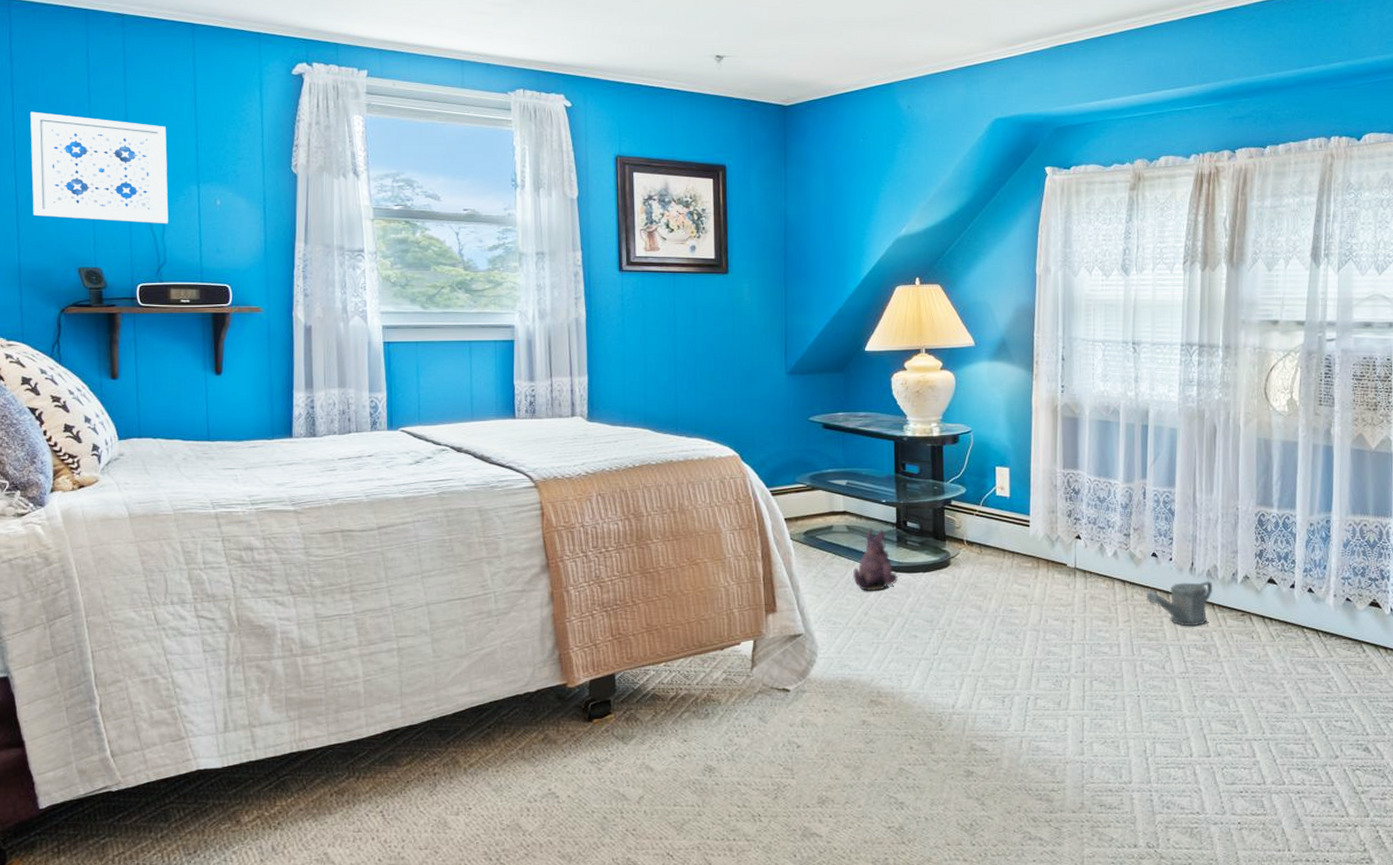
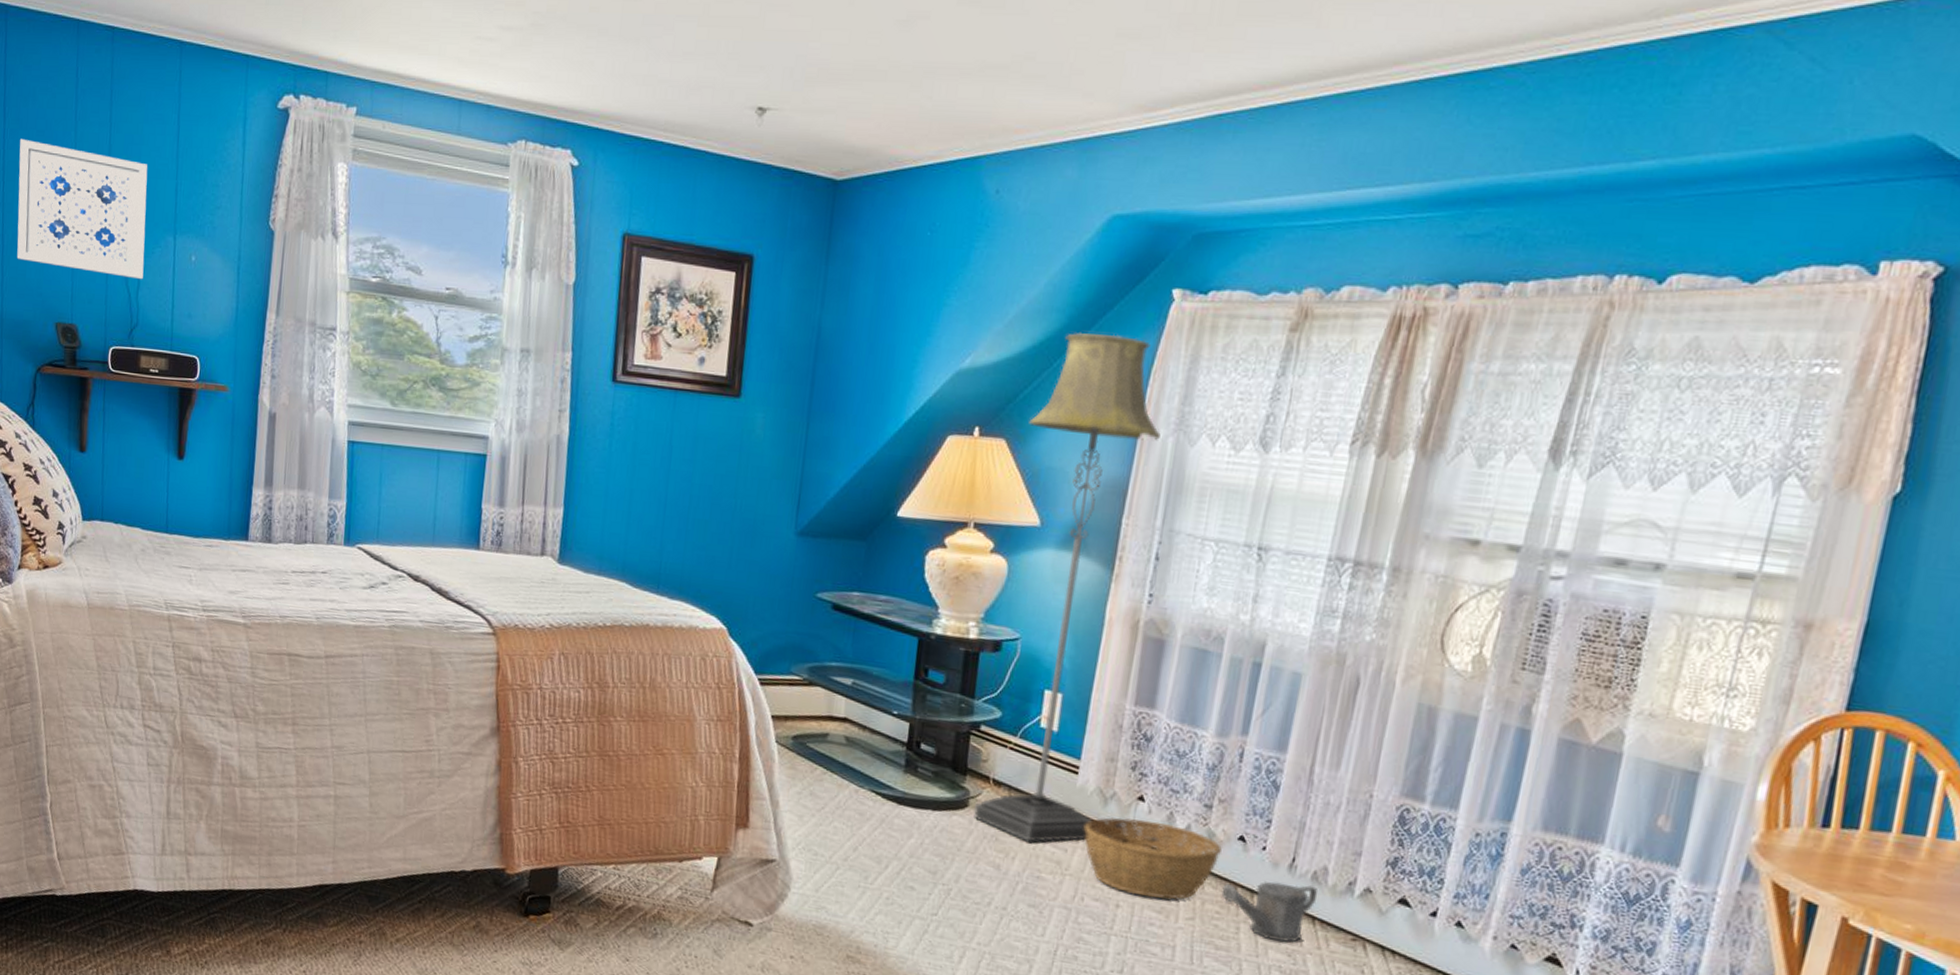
plush toy: present [852,528,898,591] -> none [844,743,900,824]
floor lamp: none [956,202,1052,584] -> present [974,333,1161,842]
basket: none [1040,552,1141,611] -> present [1084,817,1222,900]

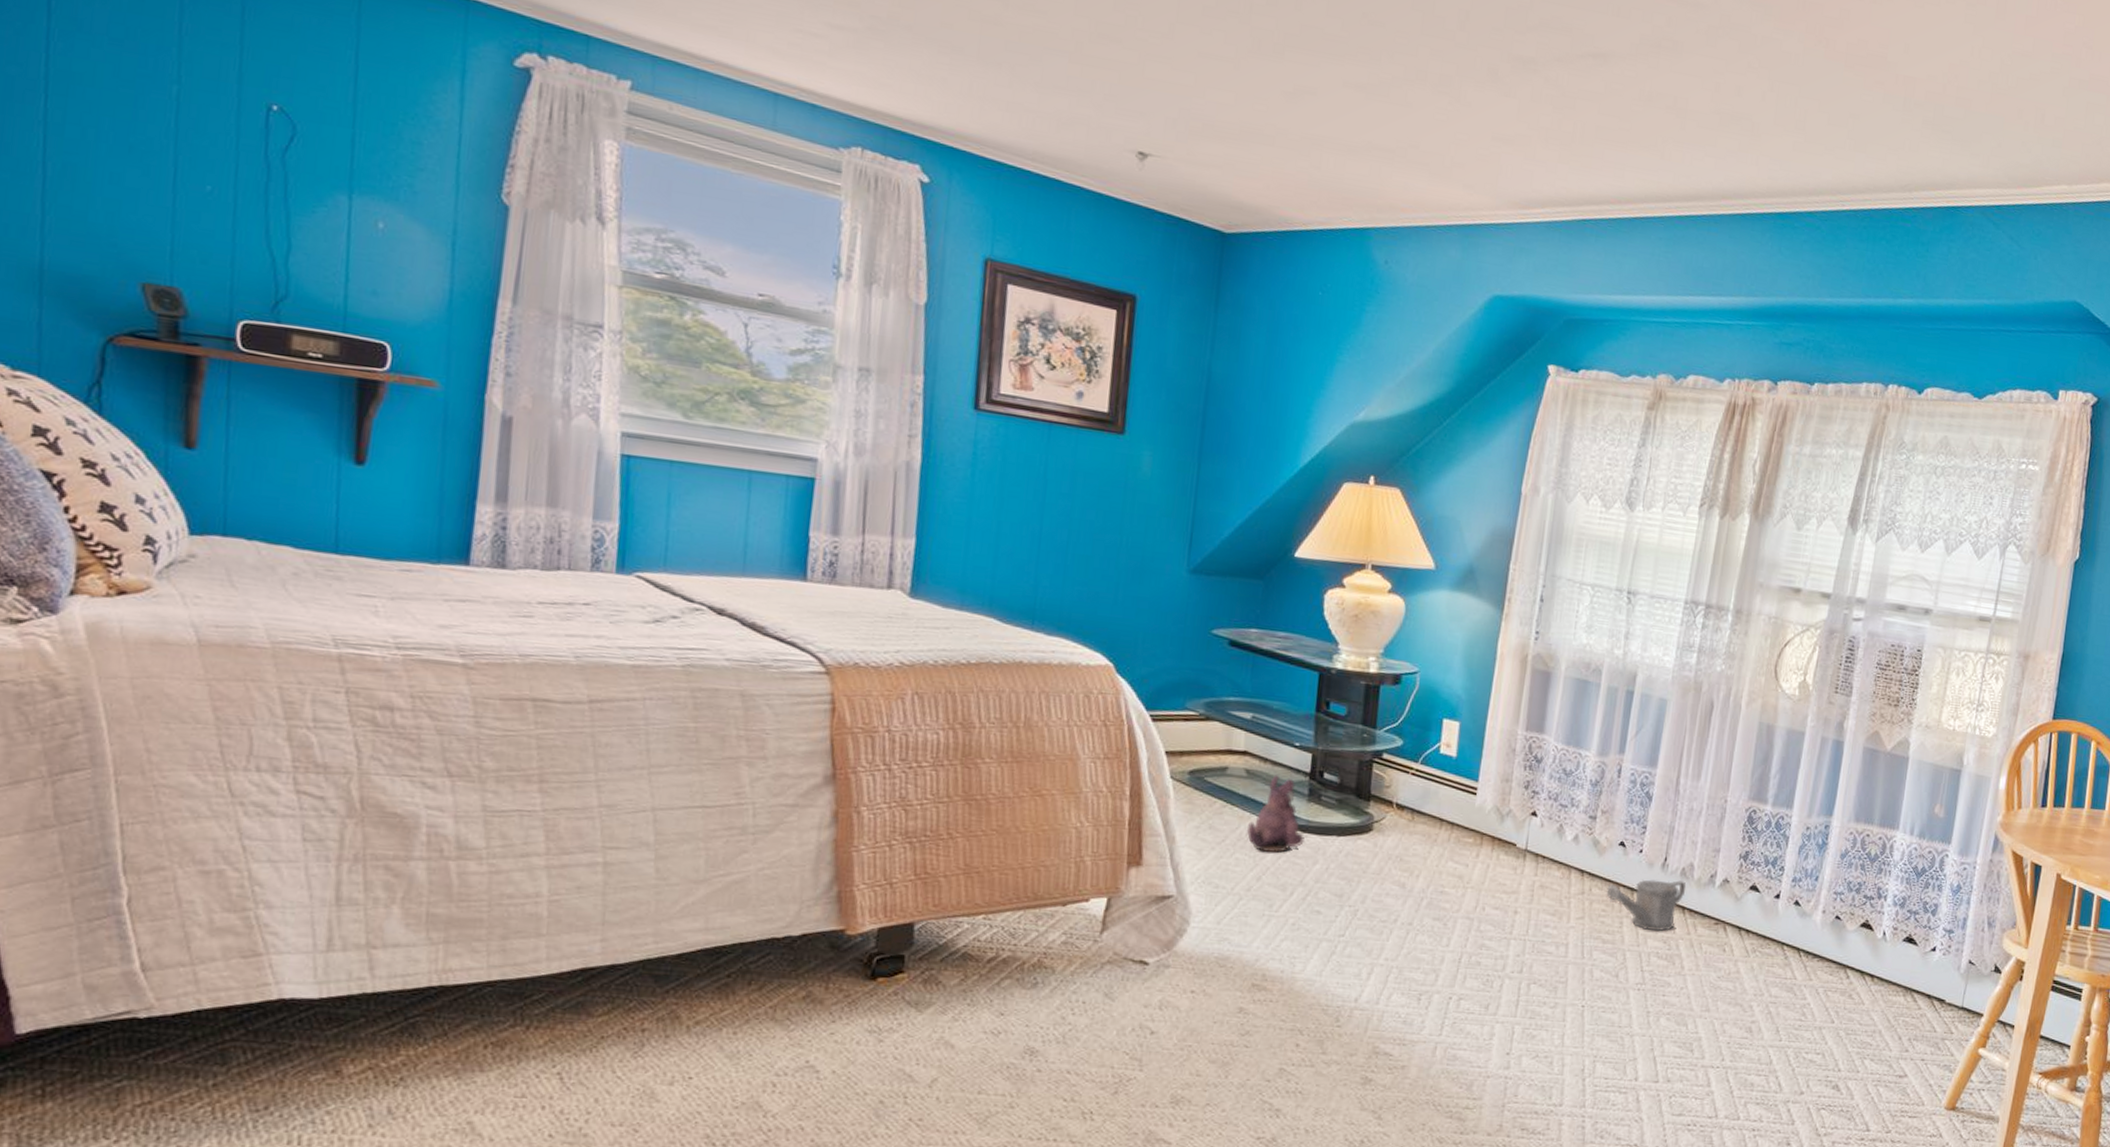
wall art: present [17,138,148,280] -> none [70,44,305,243]
plush toy: none [844,743,900,824] -> present [1246,775,1304,853]
floor lamp: present [974,333,1161,842] -> none [1378,396,1542,860]
basket: present [1084,817,1222,900] -> none [1484,832,1605,903]

